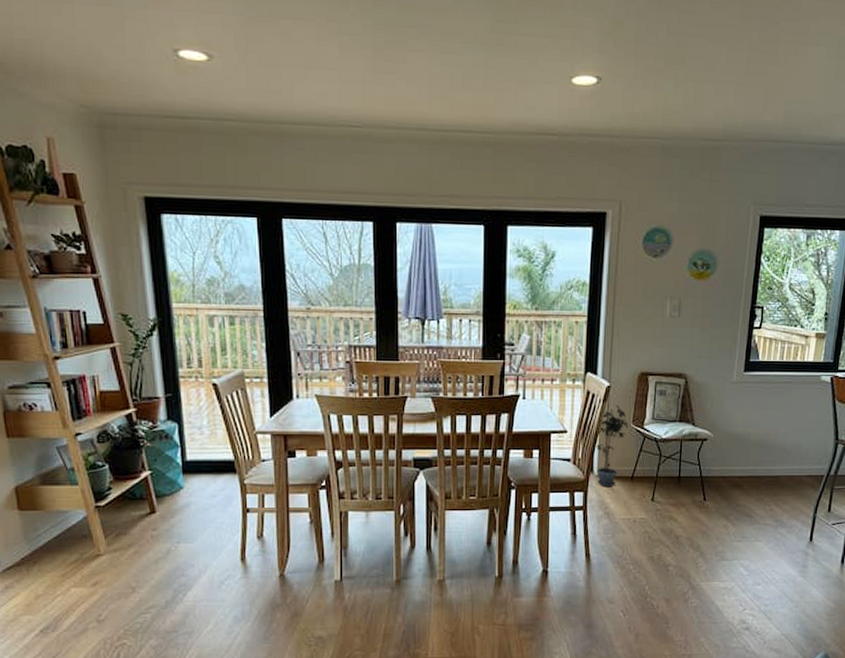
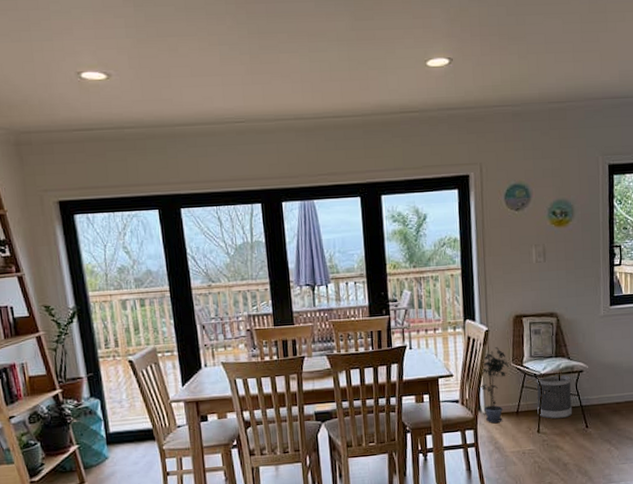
wastebasket: none [654,440,694,489] -> present [536,374,572,419]

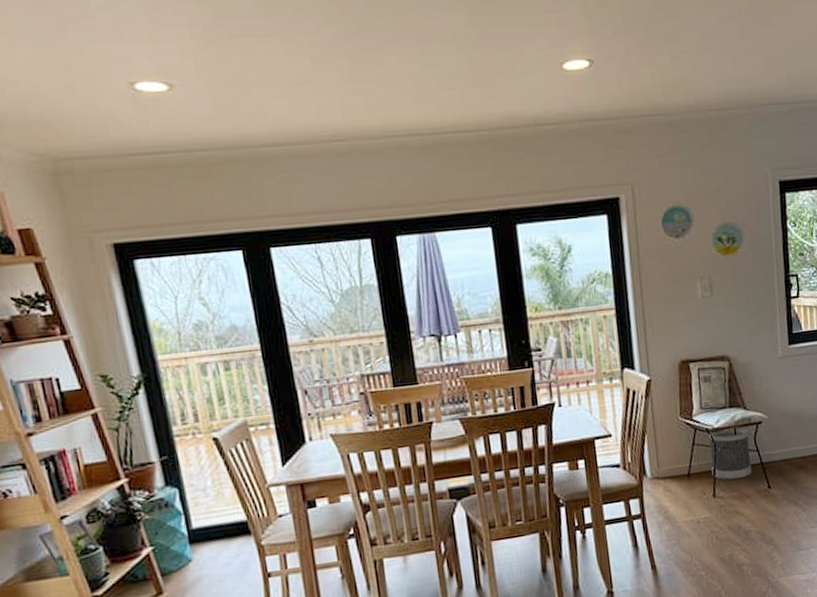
potted plant: present [481,347,509,423] -> none [644,399,677,489]

